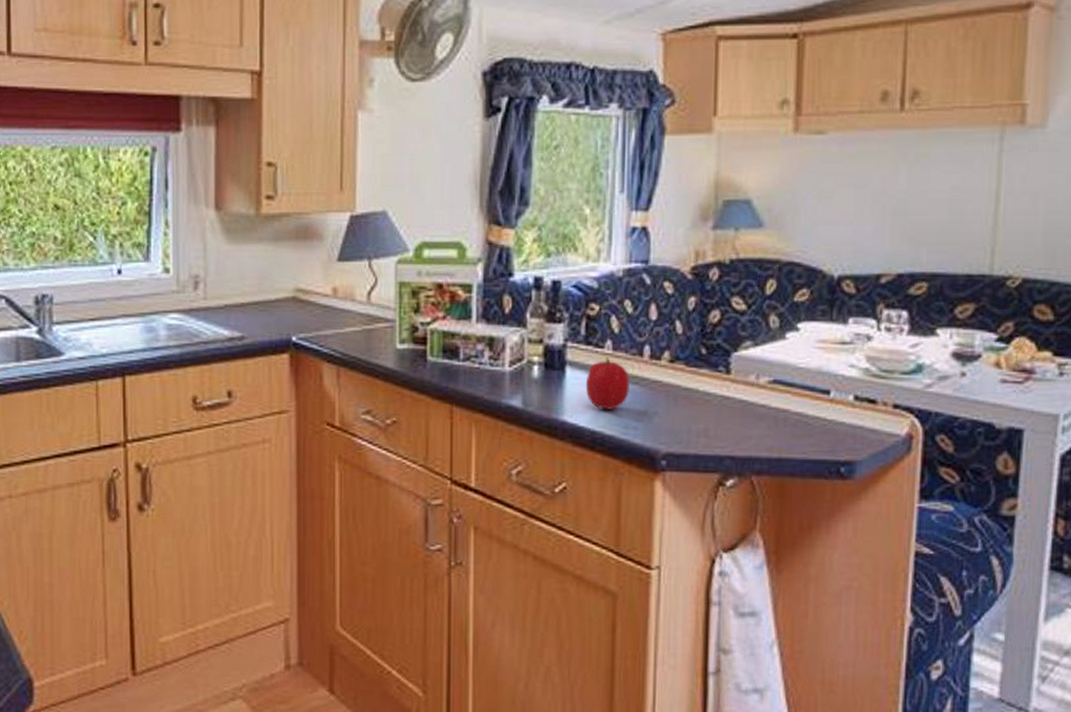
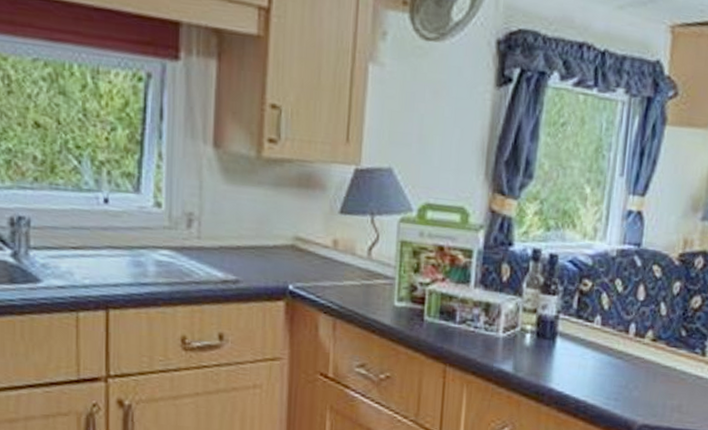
fruit: present [585,356,631,410] -> none [573,330,615,381]

